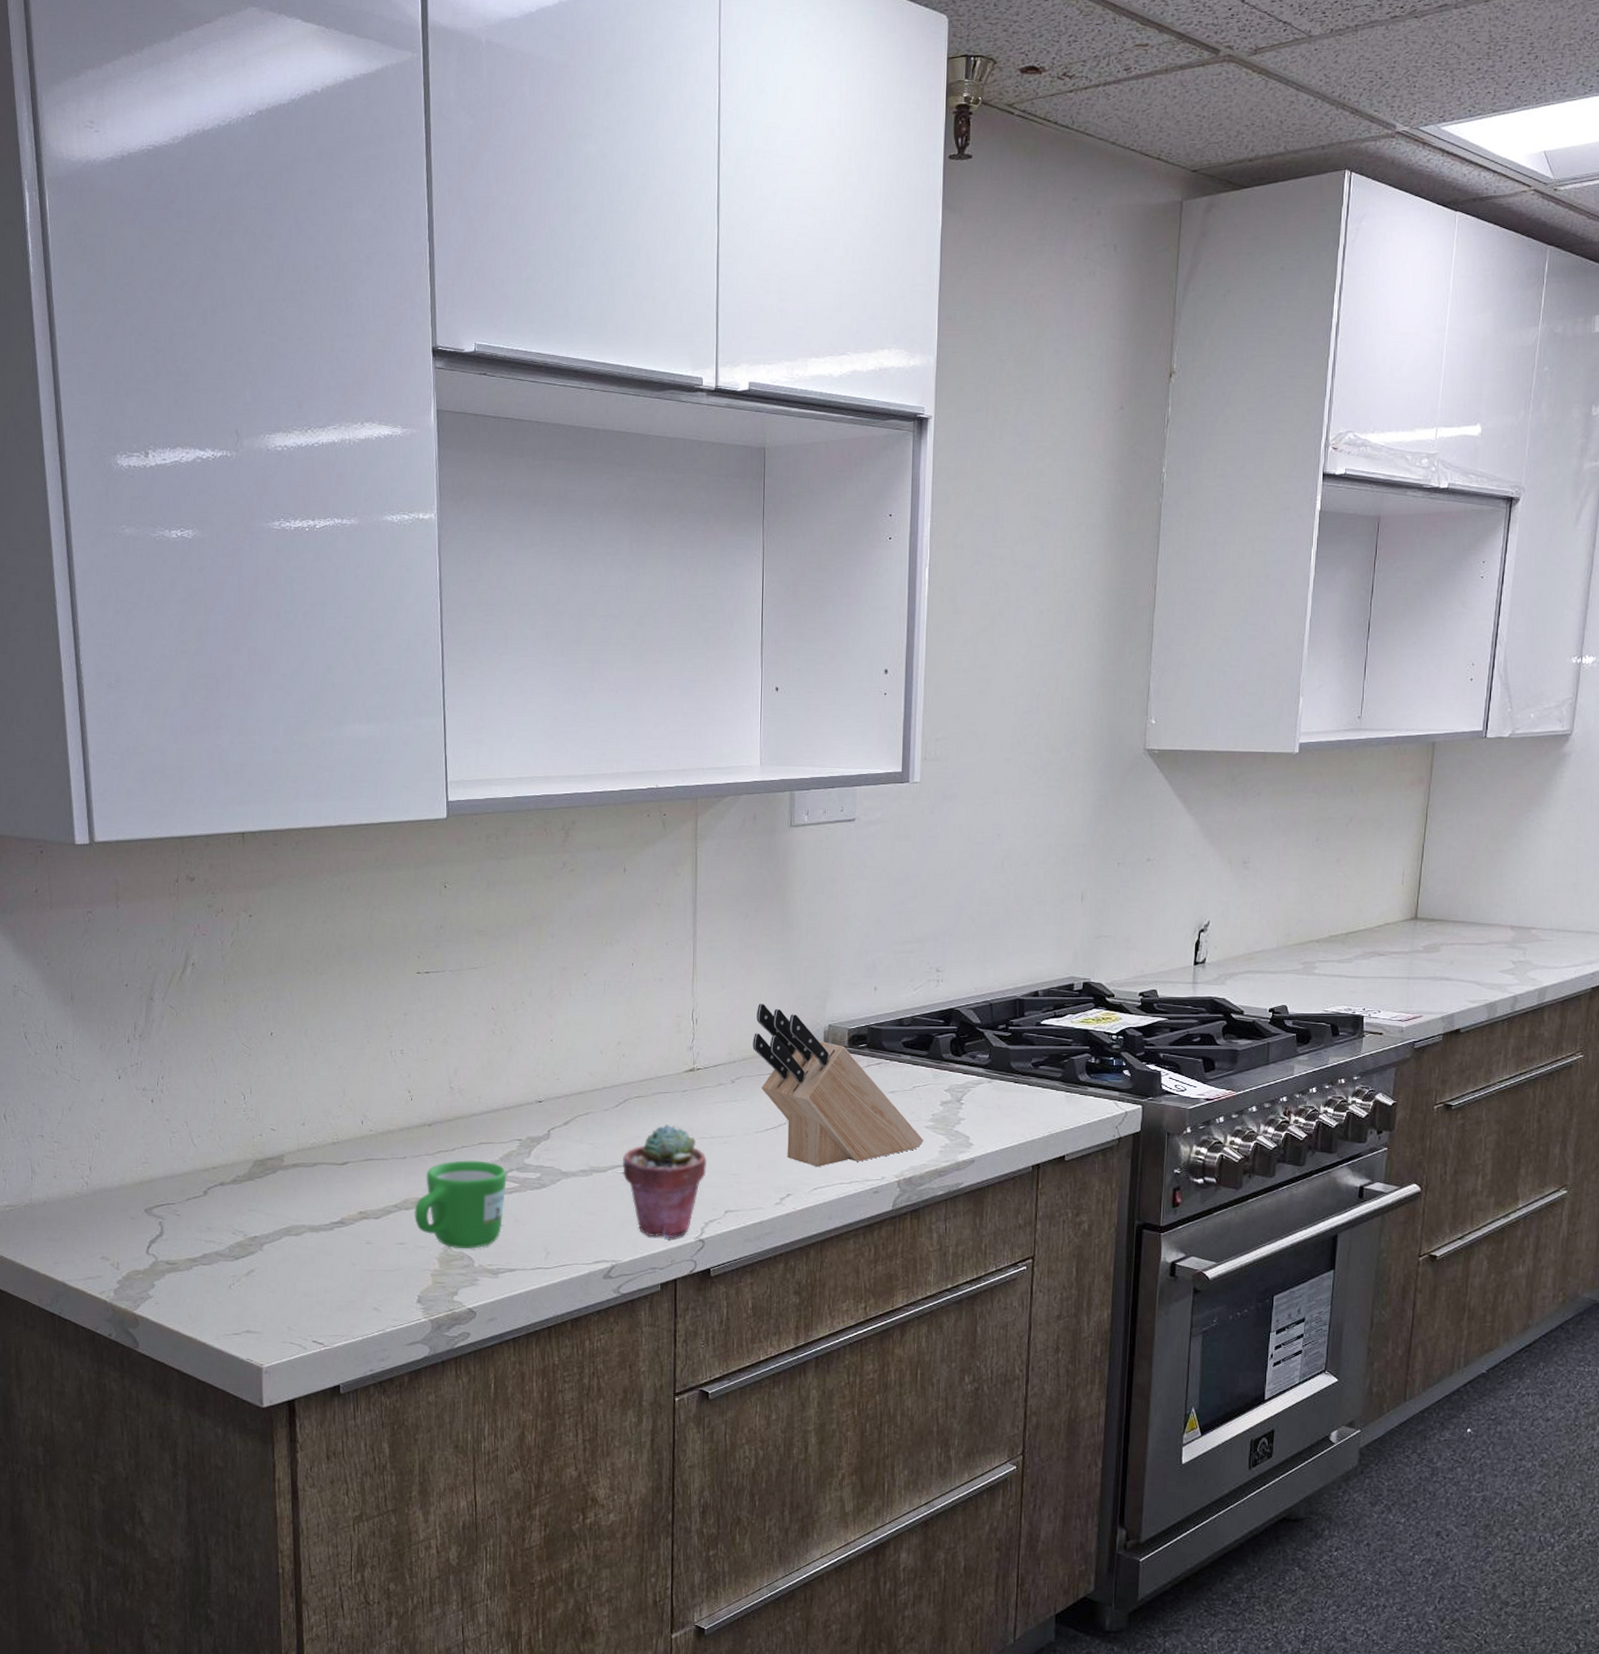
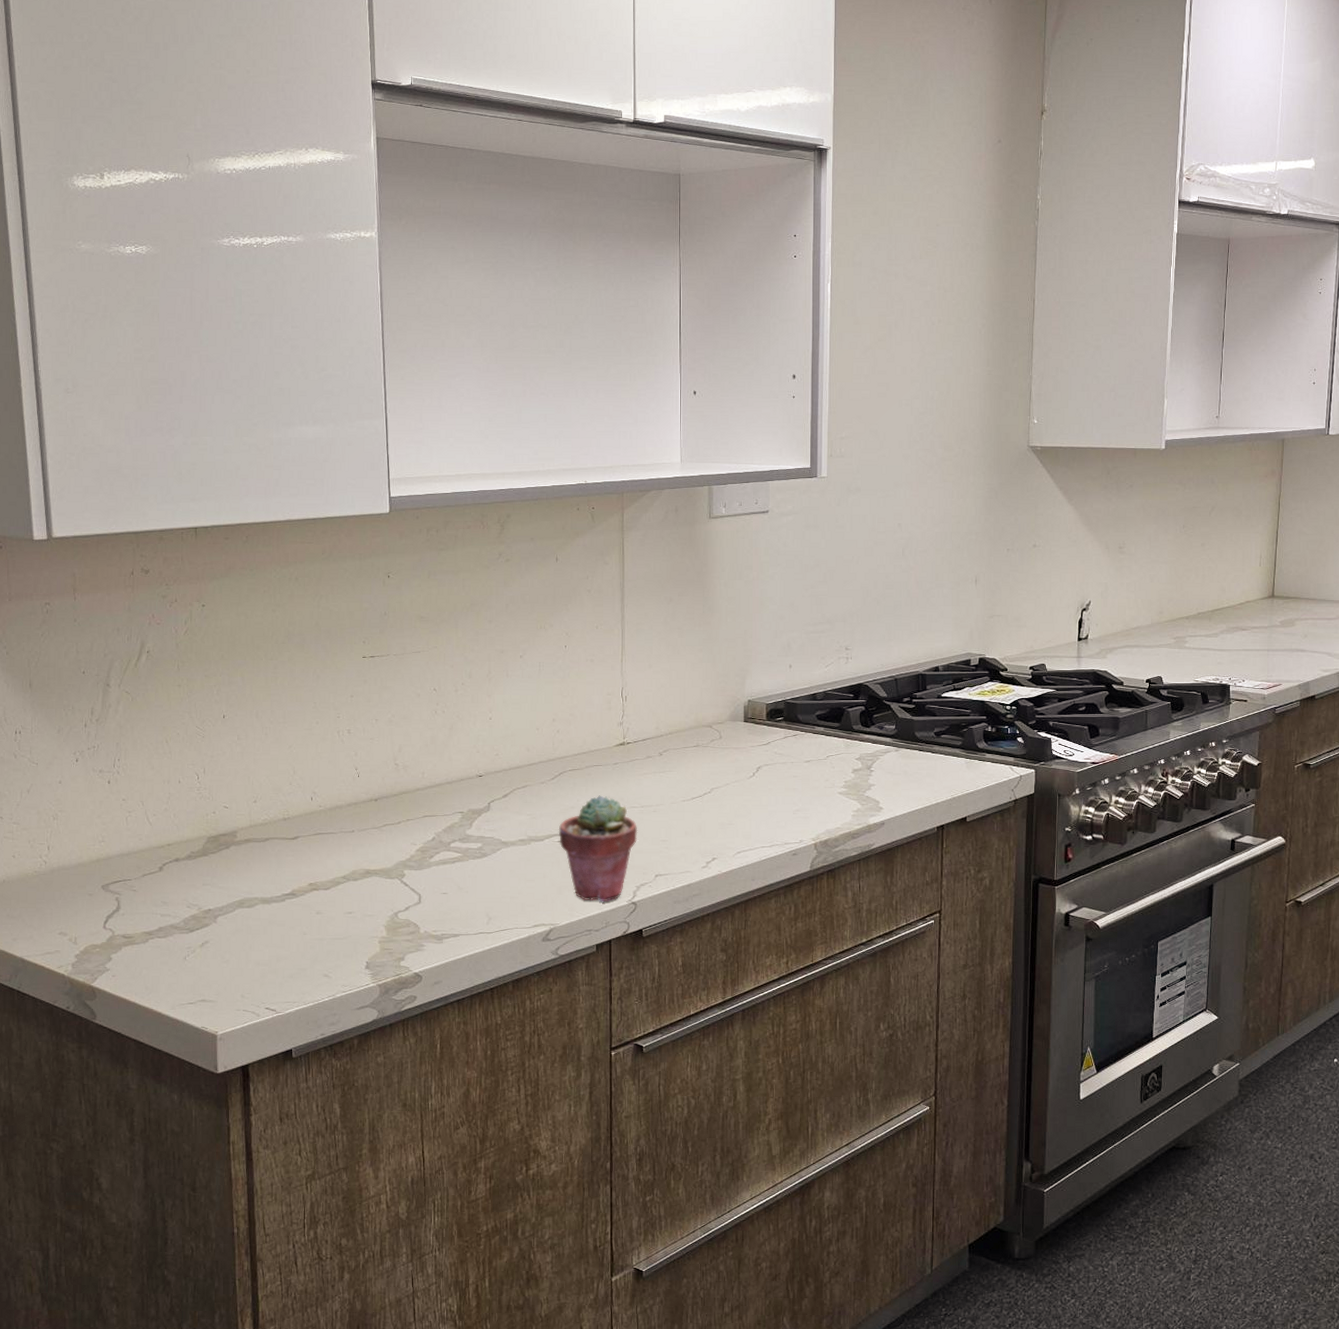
mug: present [414,1160,507,1249] -> none [362,833,450,917]
knife block: present [752,1004,924,1167] -> none [678,681,838,832]

